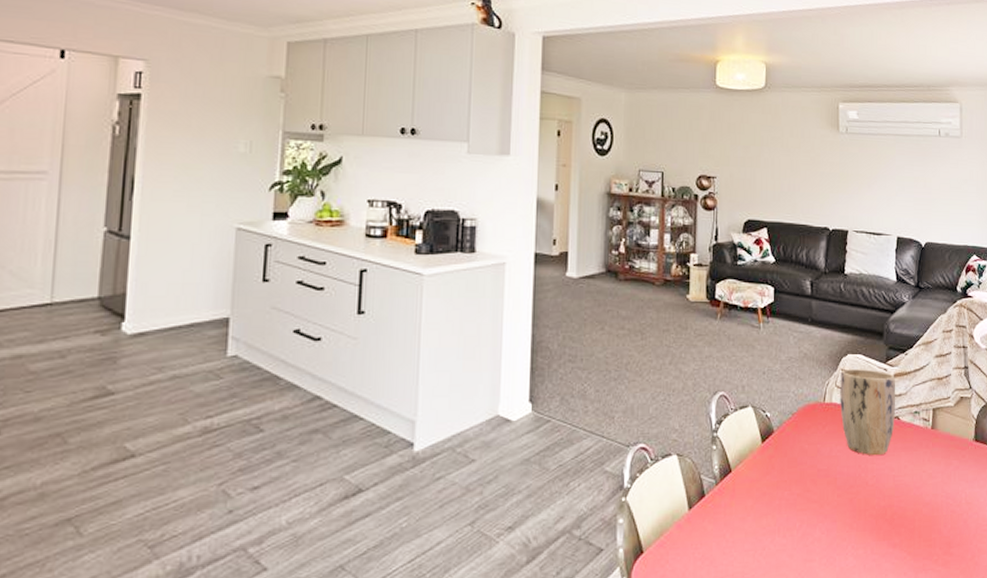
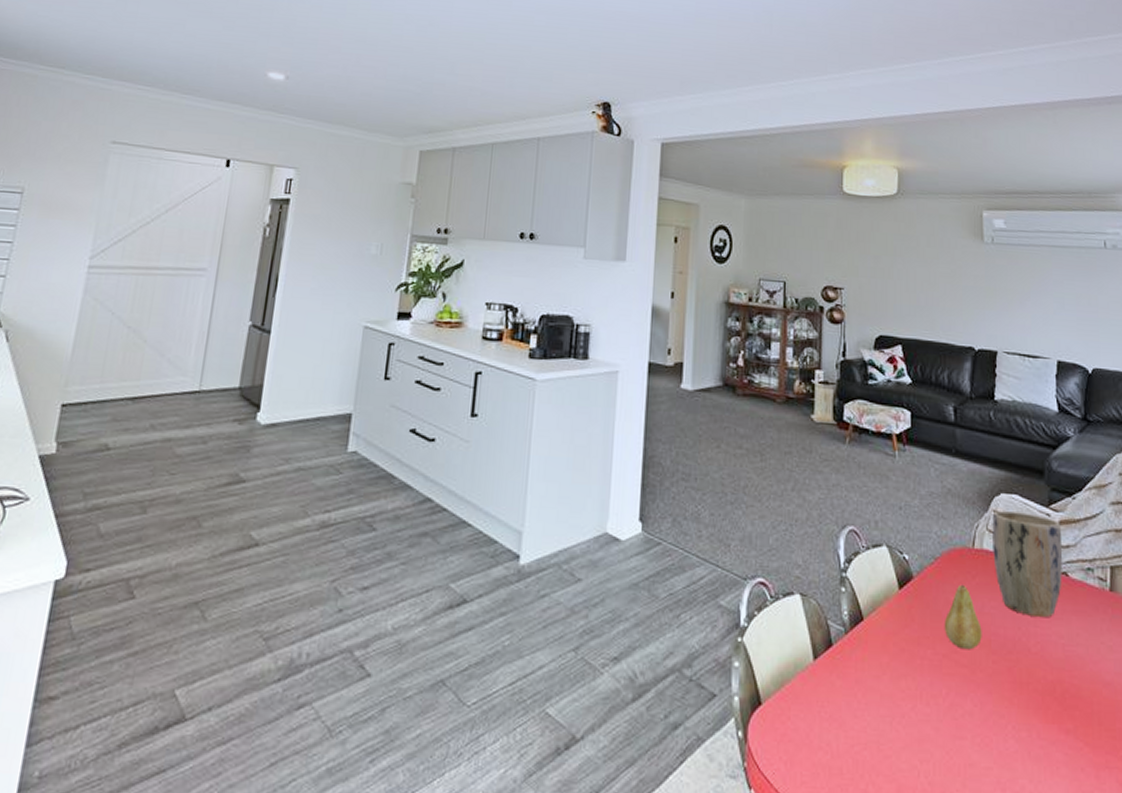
fruit: none [798,434,830,488] -> present [944,584,982,650]

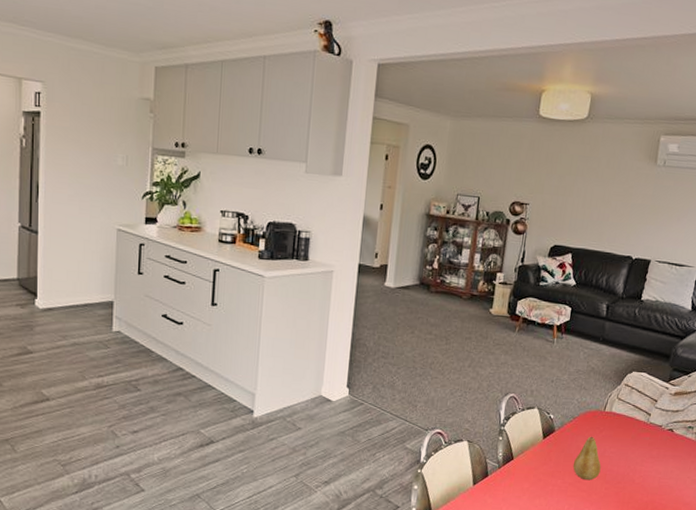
plant pot: present [992,511,1063,617] -> none [618,384,675,459]

